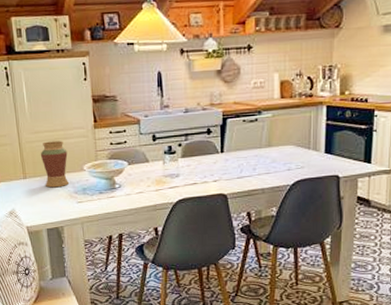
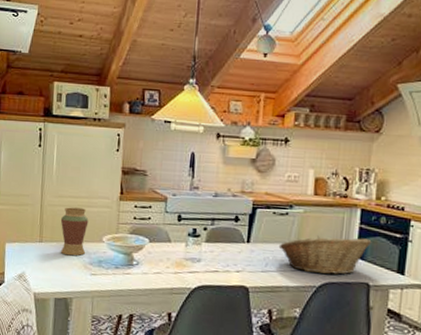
fruit basket: none [251,133,339,173] -> present [278,235,372,275]

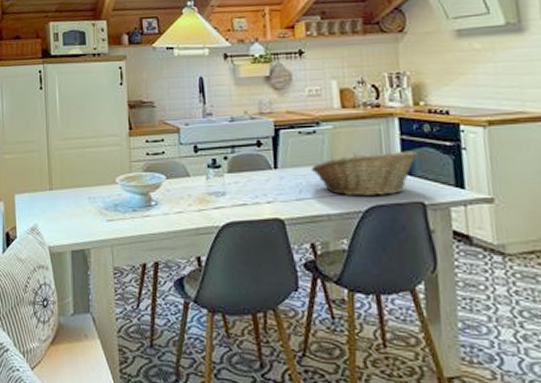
vase: present [60,207,89,256] -> none [69,149,99,202]

